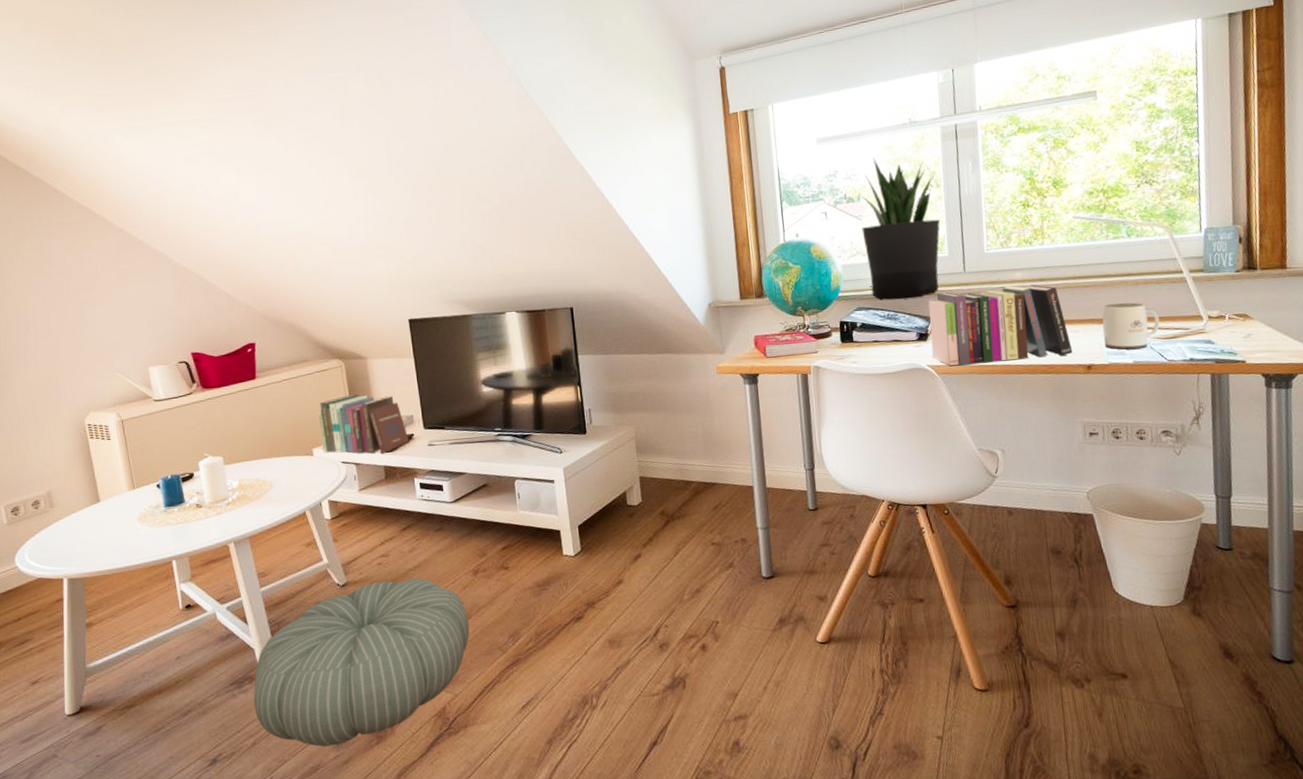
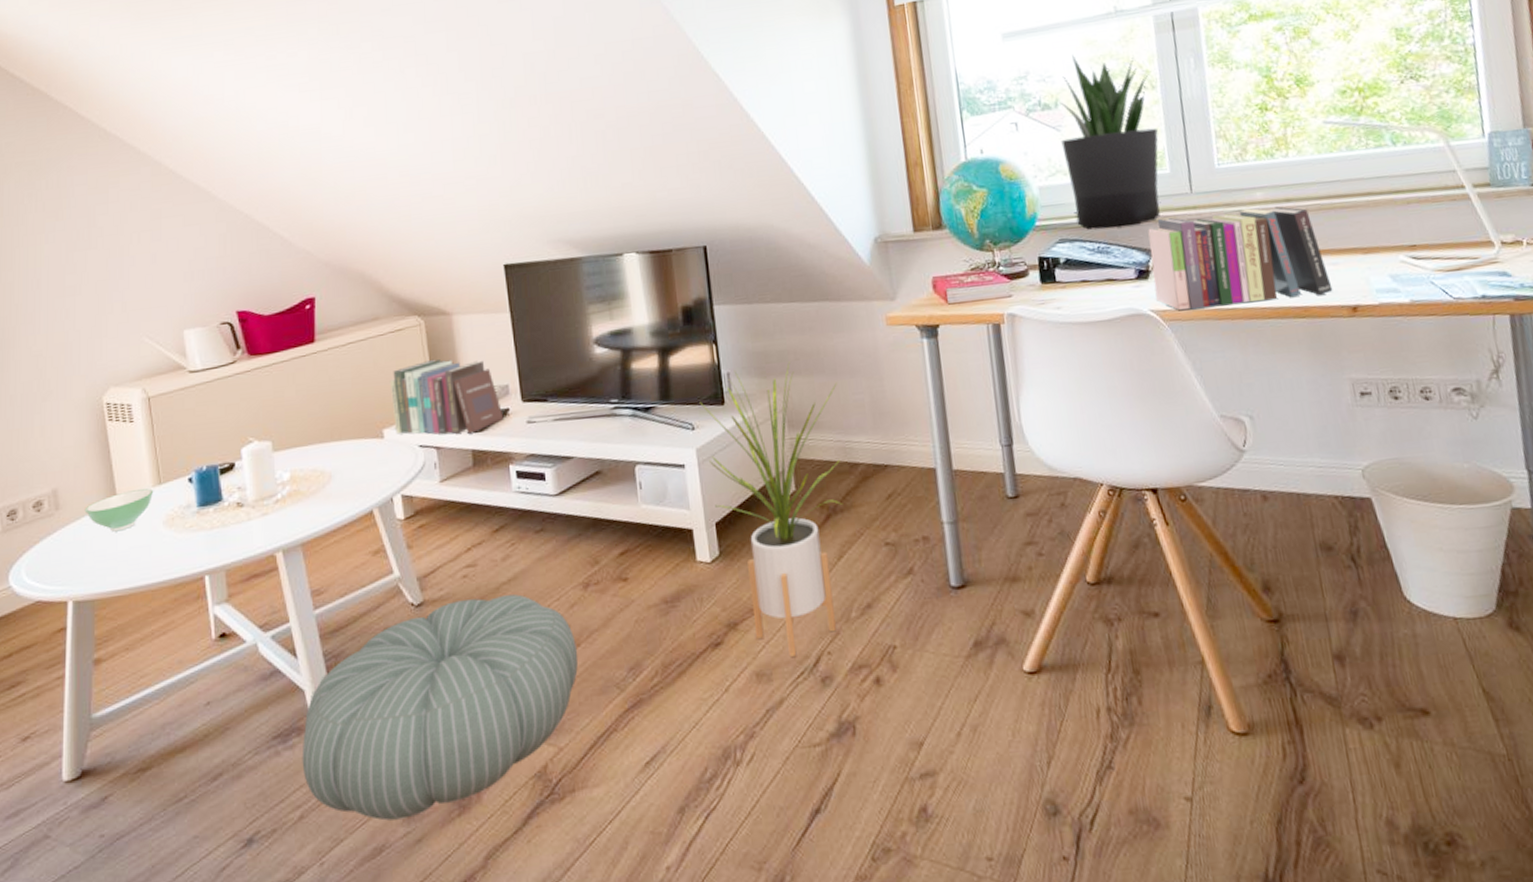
bowl: none [74,492,129,526] -> present [84,488,154,532]
house plant: none [566,401,678,630] -> present [700,361,842,658]
mug: present [1102,302,1160,350] -> none [1366,226,1441,286]

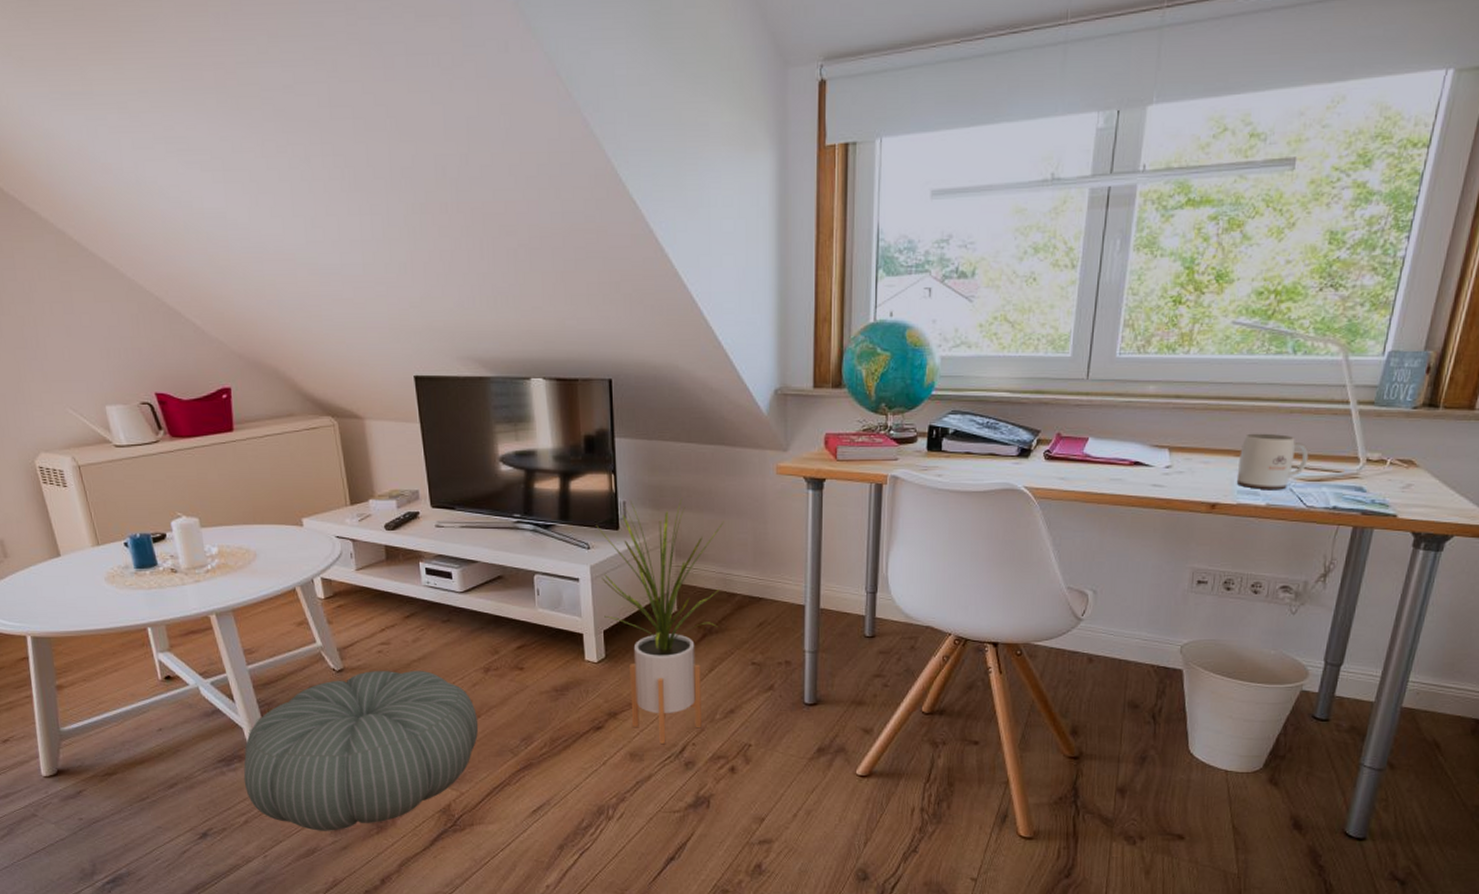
bowl: present [84,488,154,532] -> none [31,548,94,582]
books: present [389,359,504,435] -> none [306,459,414,531]
planter: present [1059,54,1160,228] -> none [971,221,1072,404]
books: present [1147,206,1333,310] -> none [1032,401,1198,490]
mug: none [1366,226,1441,286] -> present [1236,433,1309,490]

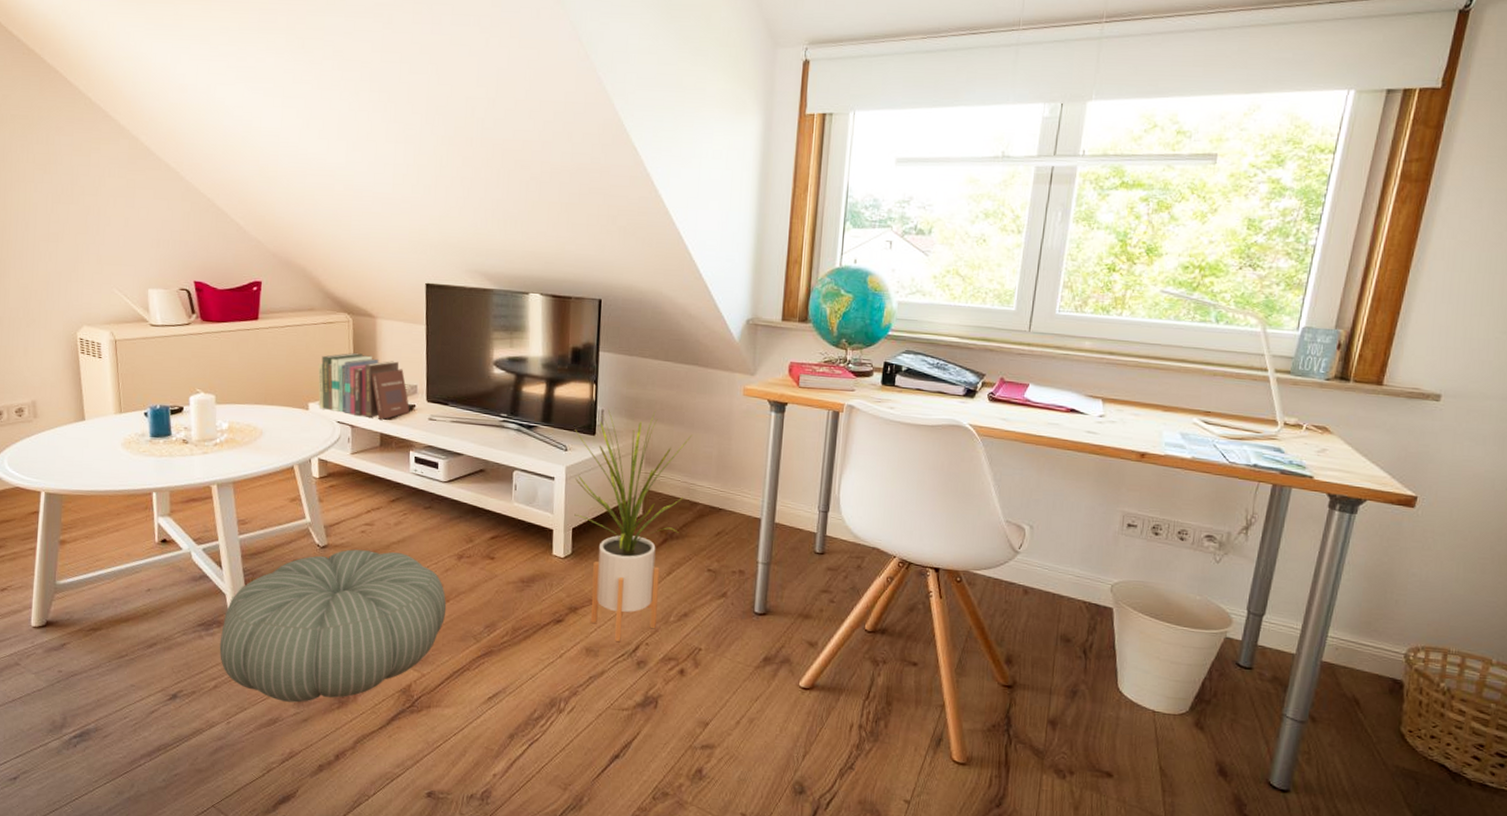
books: none [306,459,414,531] -> present [318,352,410,420]
mug: present [1236,433,1309,490] -> none [1164,391,1231,445]

